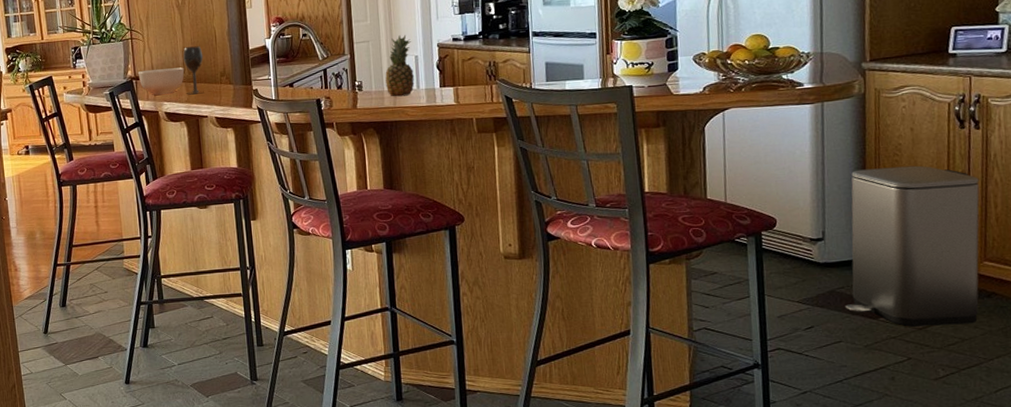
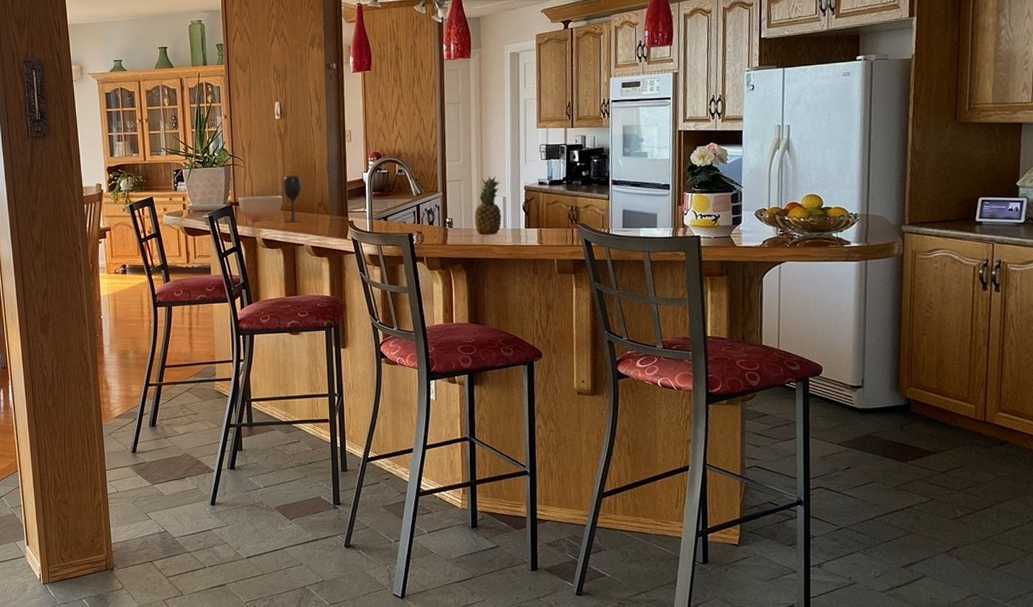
pedal bin: present [845,165,980,327] -> none [879,322,998,470]

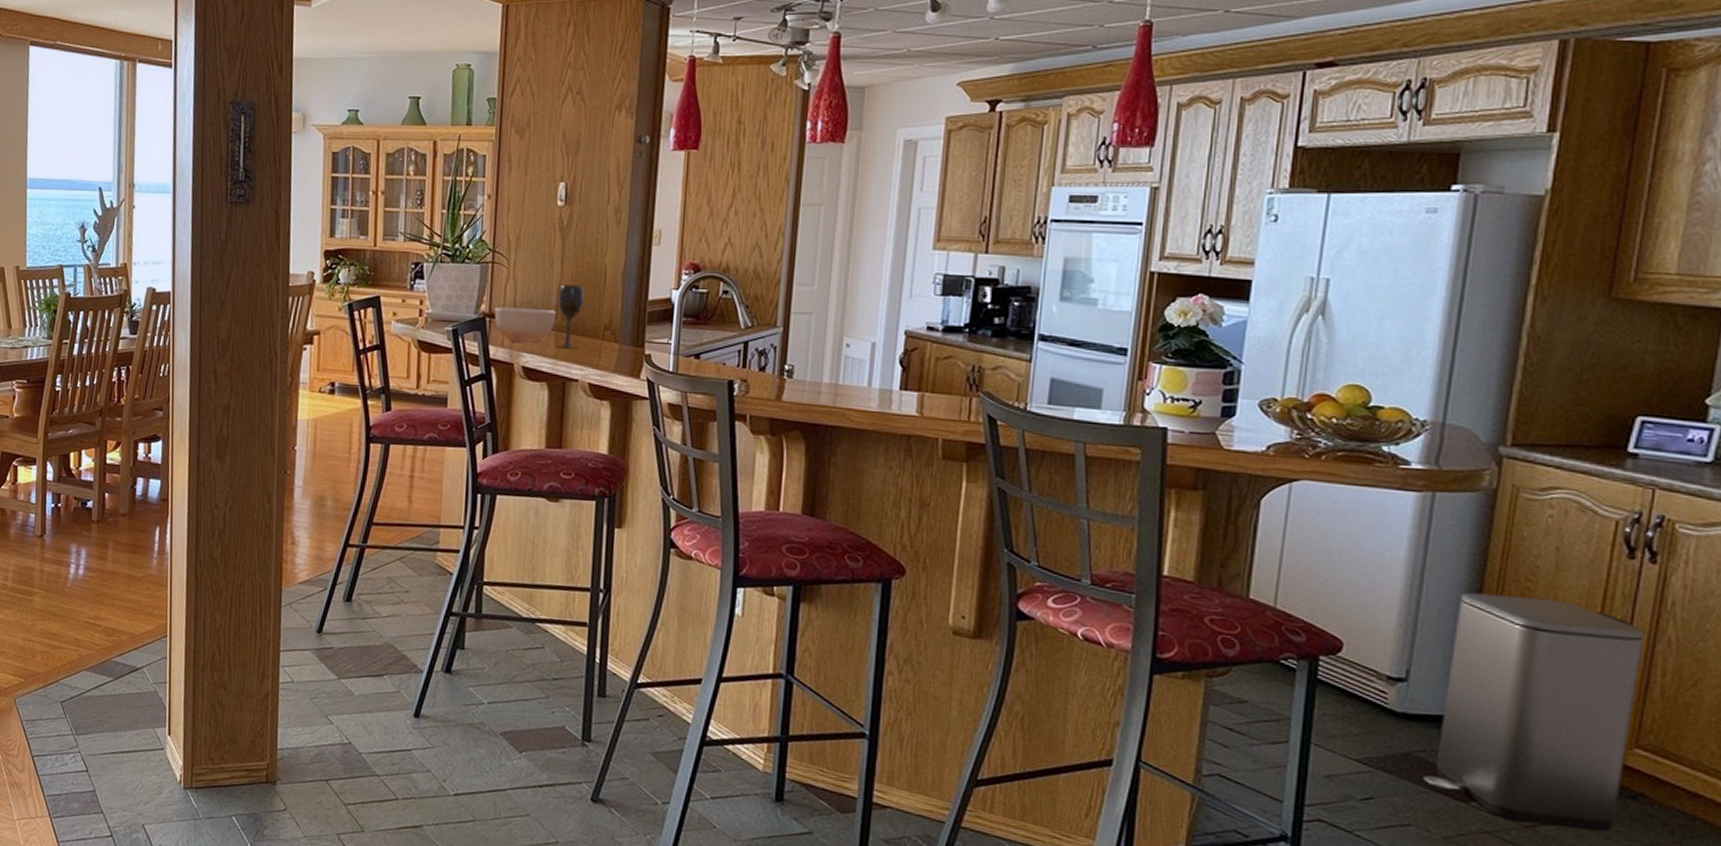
fruit: present [475,176,501,235] -> none [826,312,871,395]
pedal bin: none [879,322,998,470] -> present [1423,592,1645,832]

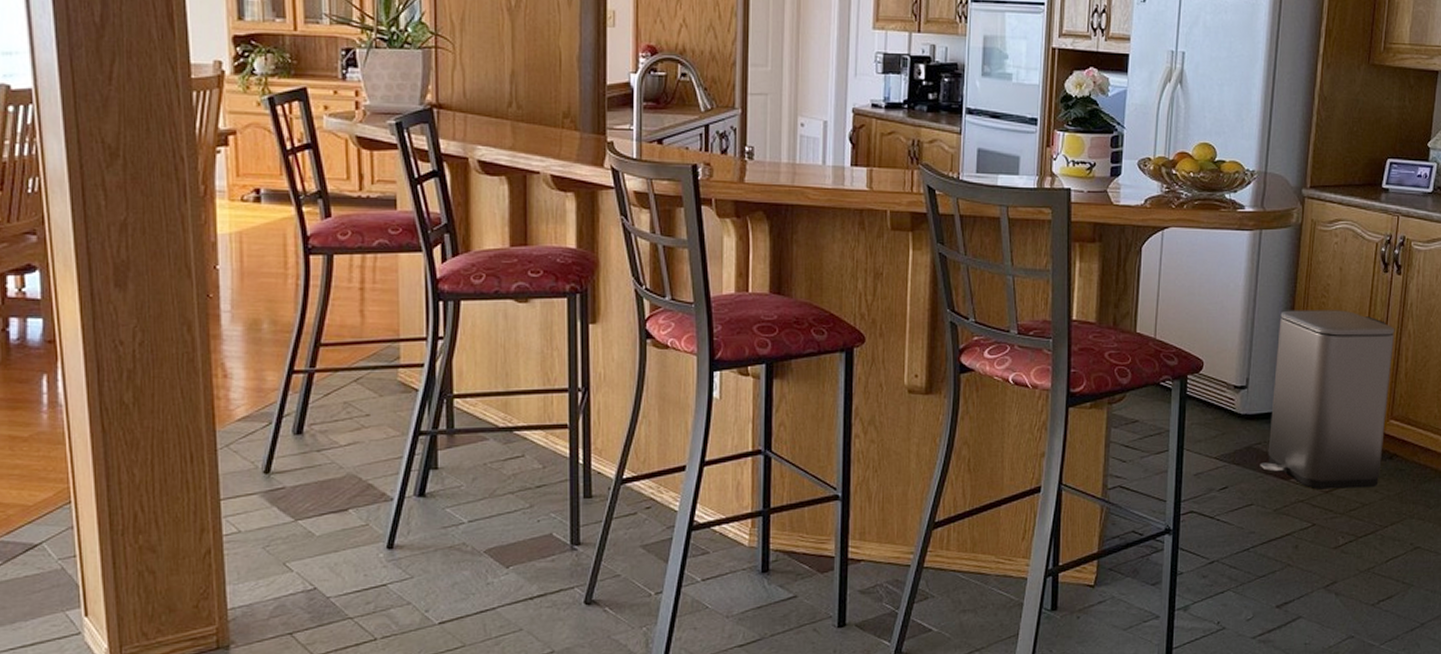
bowl: present [494,306,557,344] -> none [442,95,512,135]
wine glass: present [555,284,585,350] -> none [510,70,541,140]

